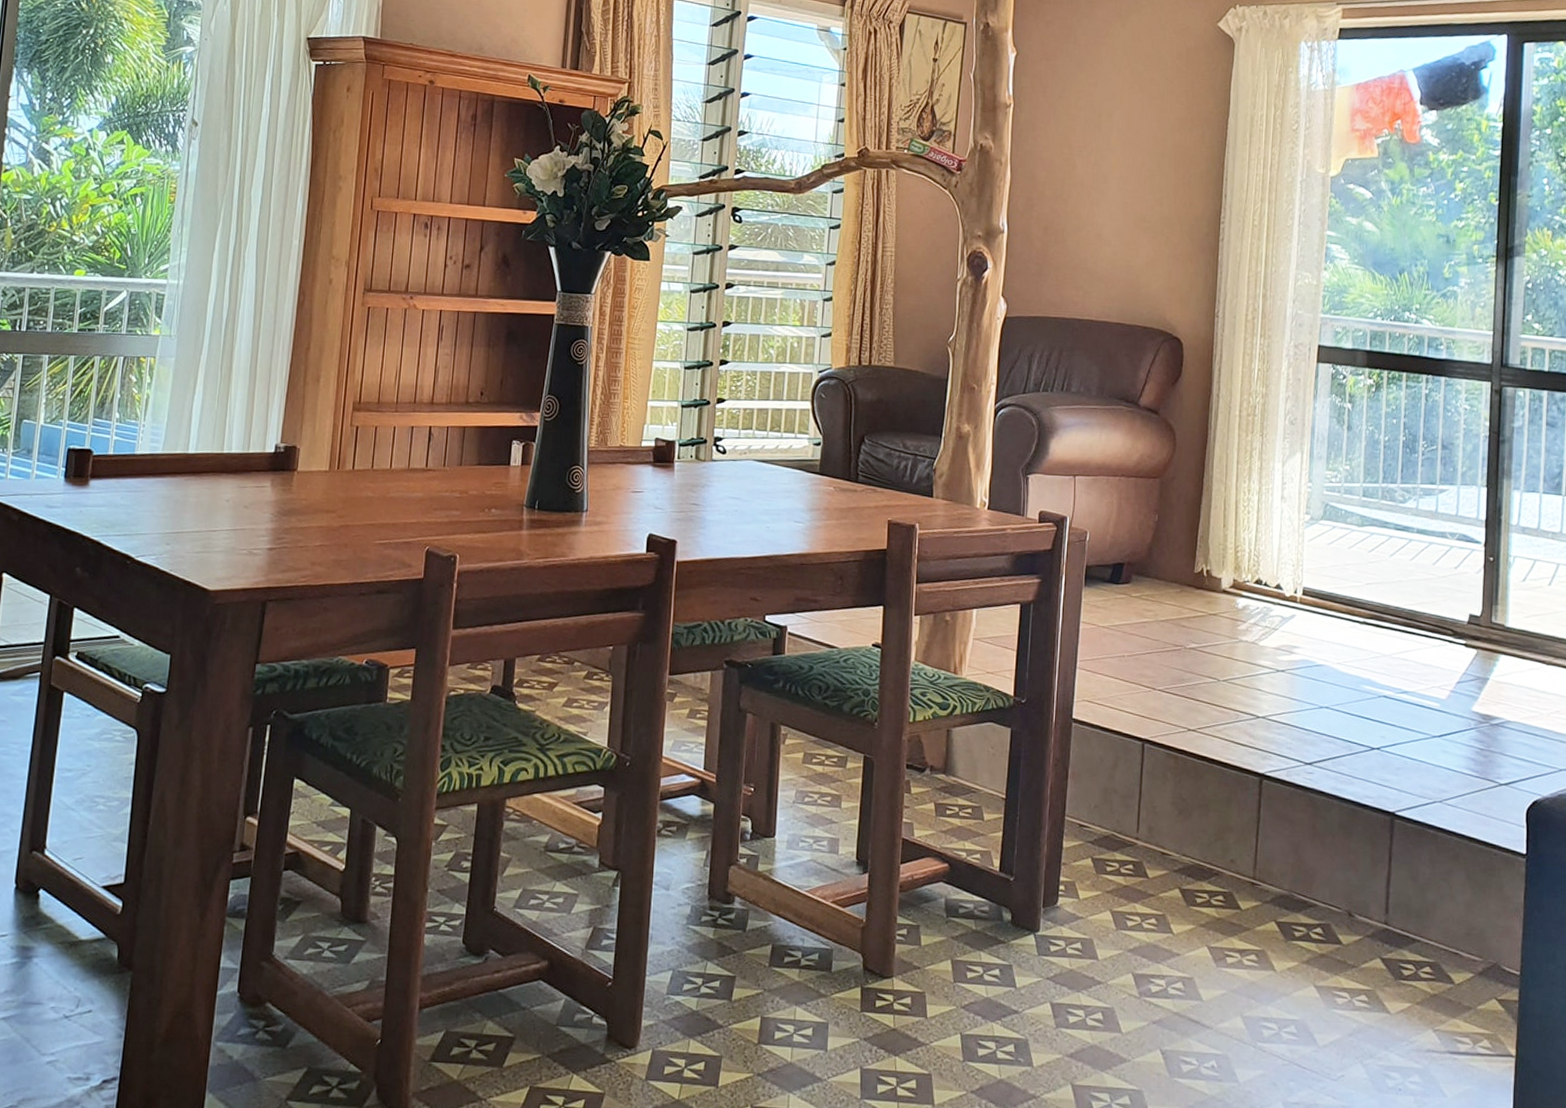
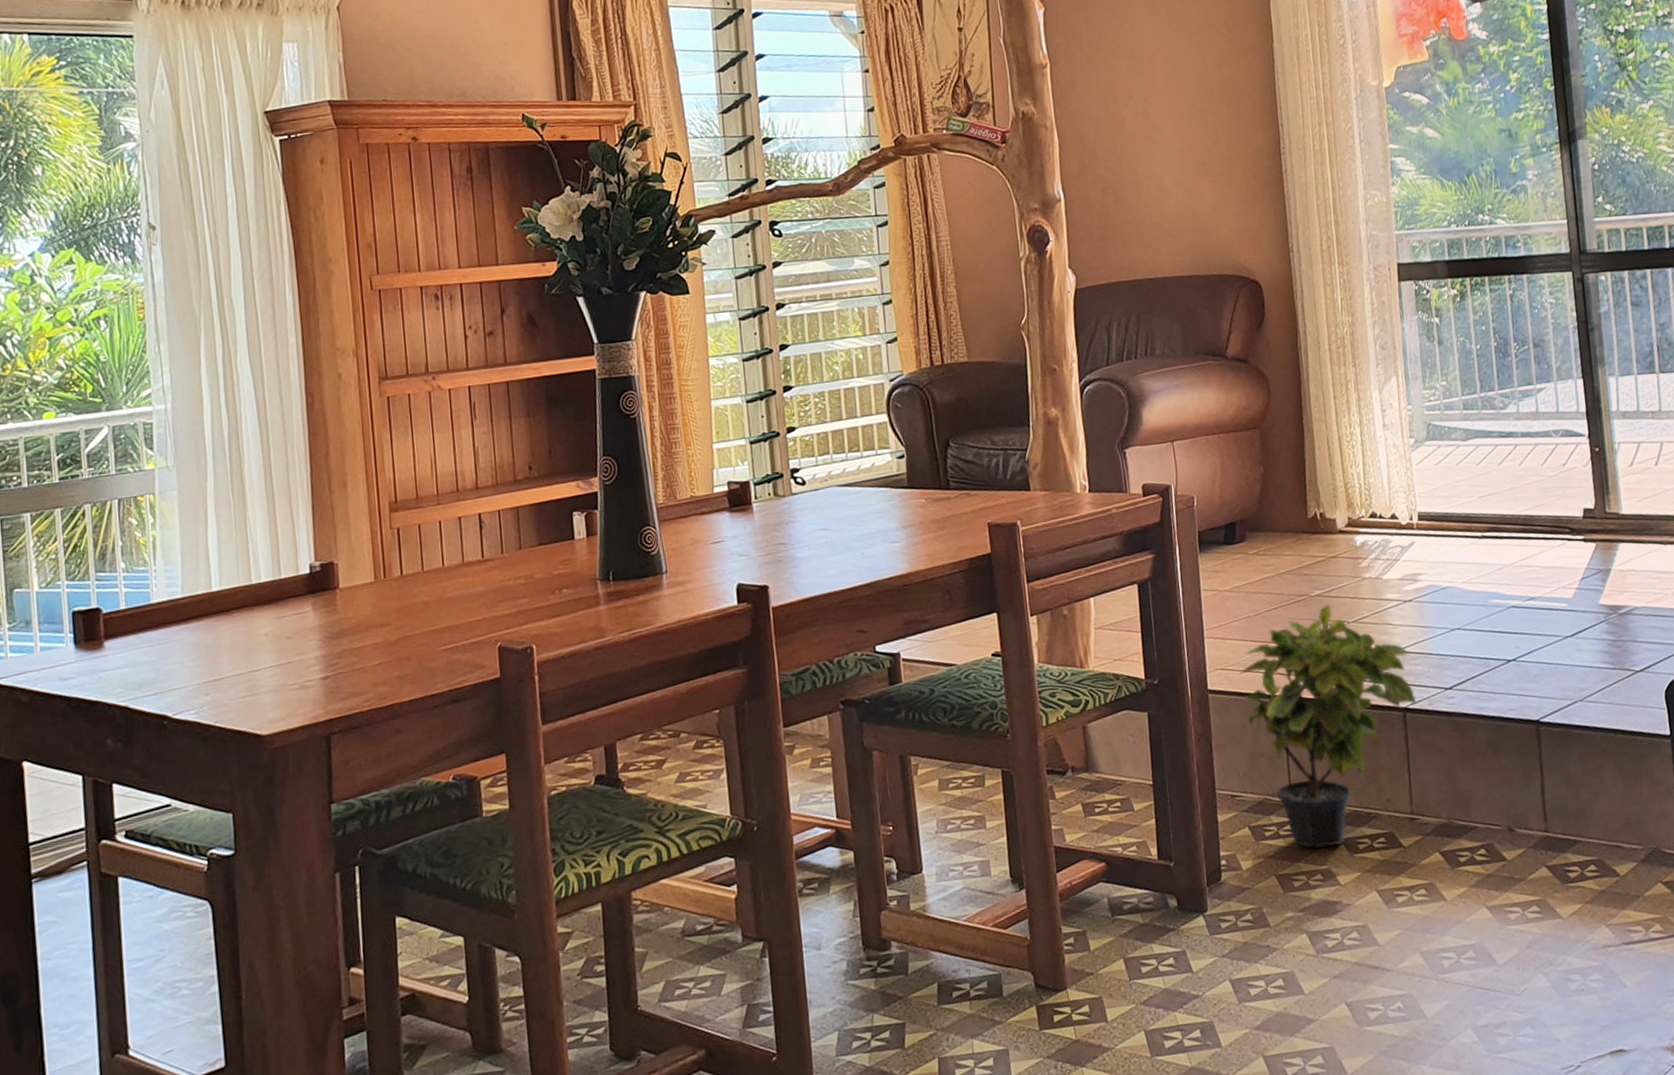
potted plant: none [1105,658,1274,895] -> present [1240,604,1416,848]

